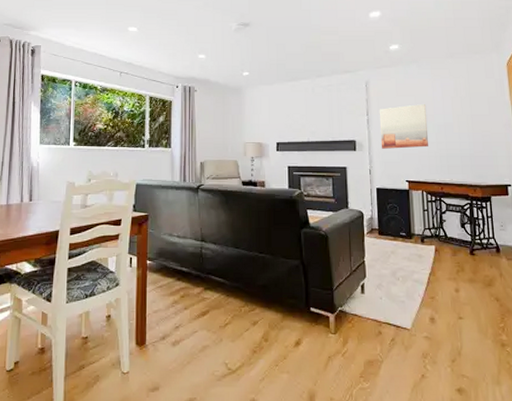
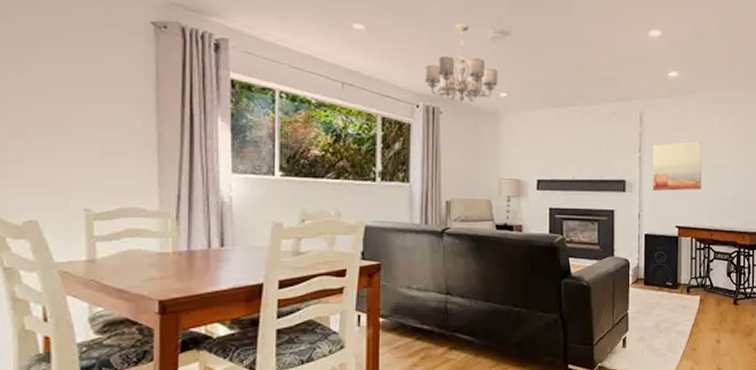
chandelier: none [182,20,241,82] -> present [424,23,498,102]

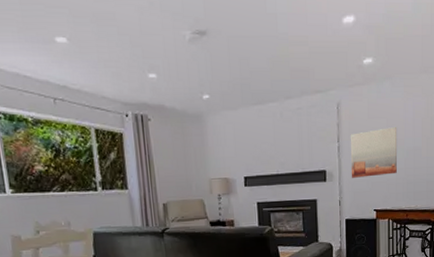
chandelier: present [424,23,498,102] -> none [129,27,200,109]

